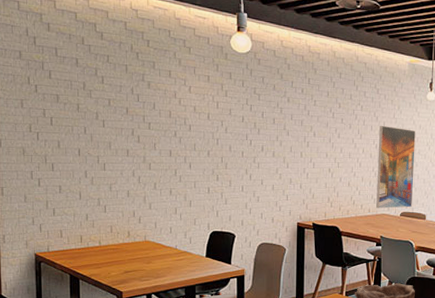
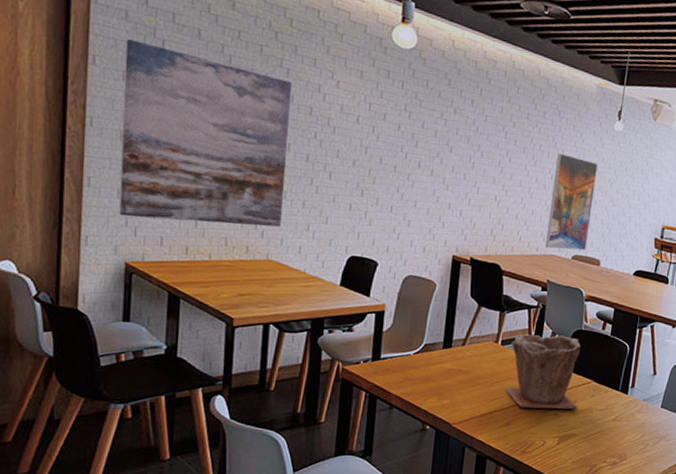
wall art: none [21,74,154,217] -> present [119,39,291,227]

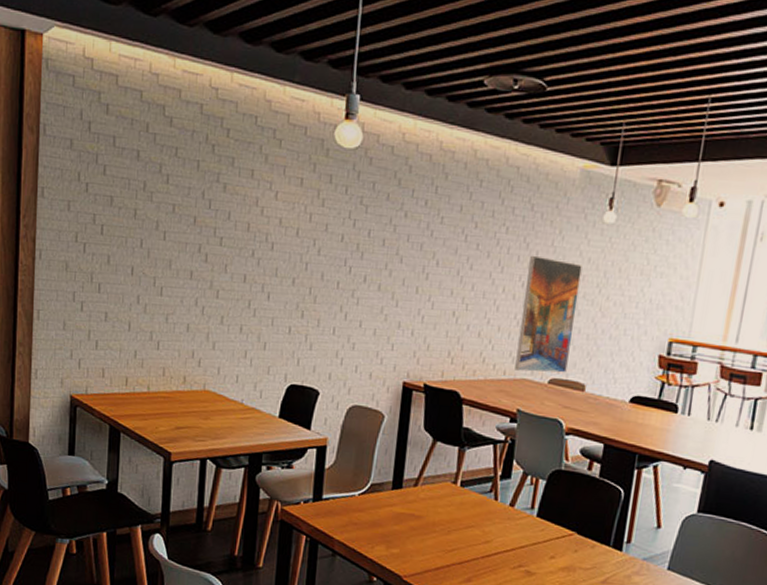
wall art: present [119,39,291,227] -> none [65,168,228,355]
plant pot: present [505,334,581,410] -> none [465,474,560,567]

